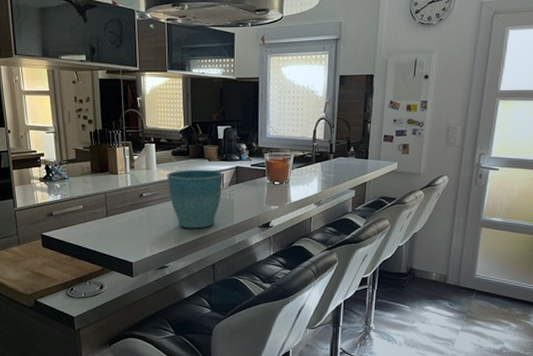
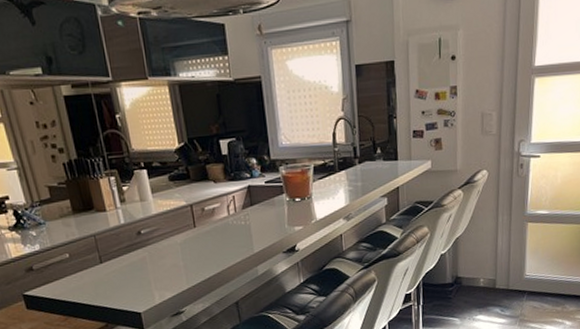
flower pot: present [166,169,224,229] -> none [166,193,235,265]

